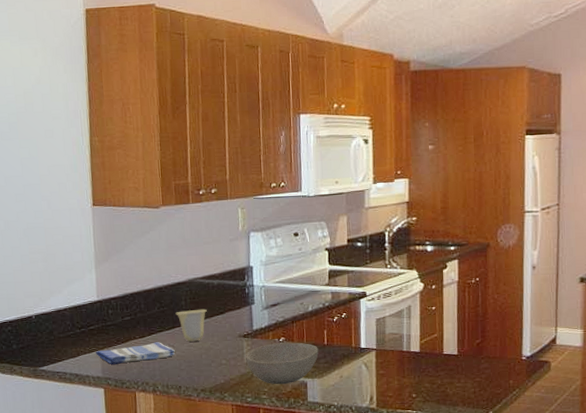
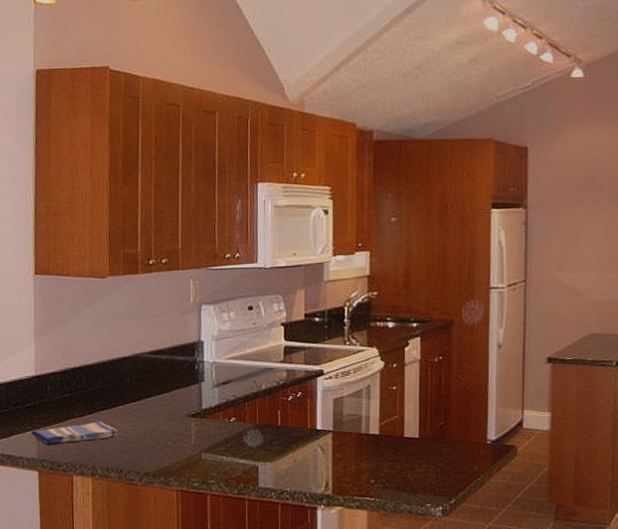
cup: present [175,309,207,342] -> none [119,386,153,421]
bowl: present [245,342,319,385] -> none [192,423,271,469]

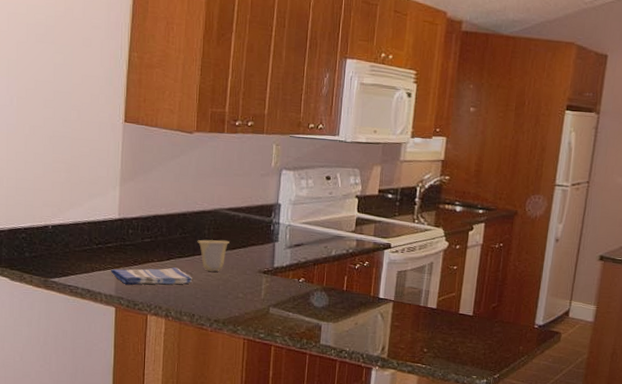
cup: none [119,386,153,421] -> present [197,239,229,272]

